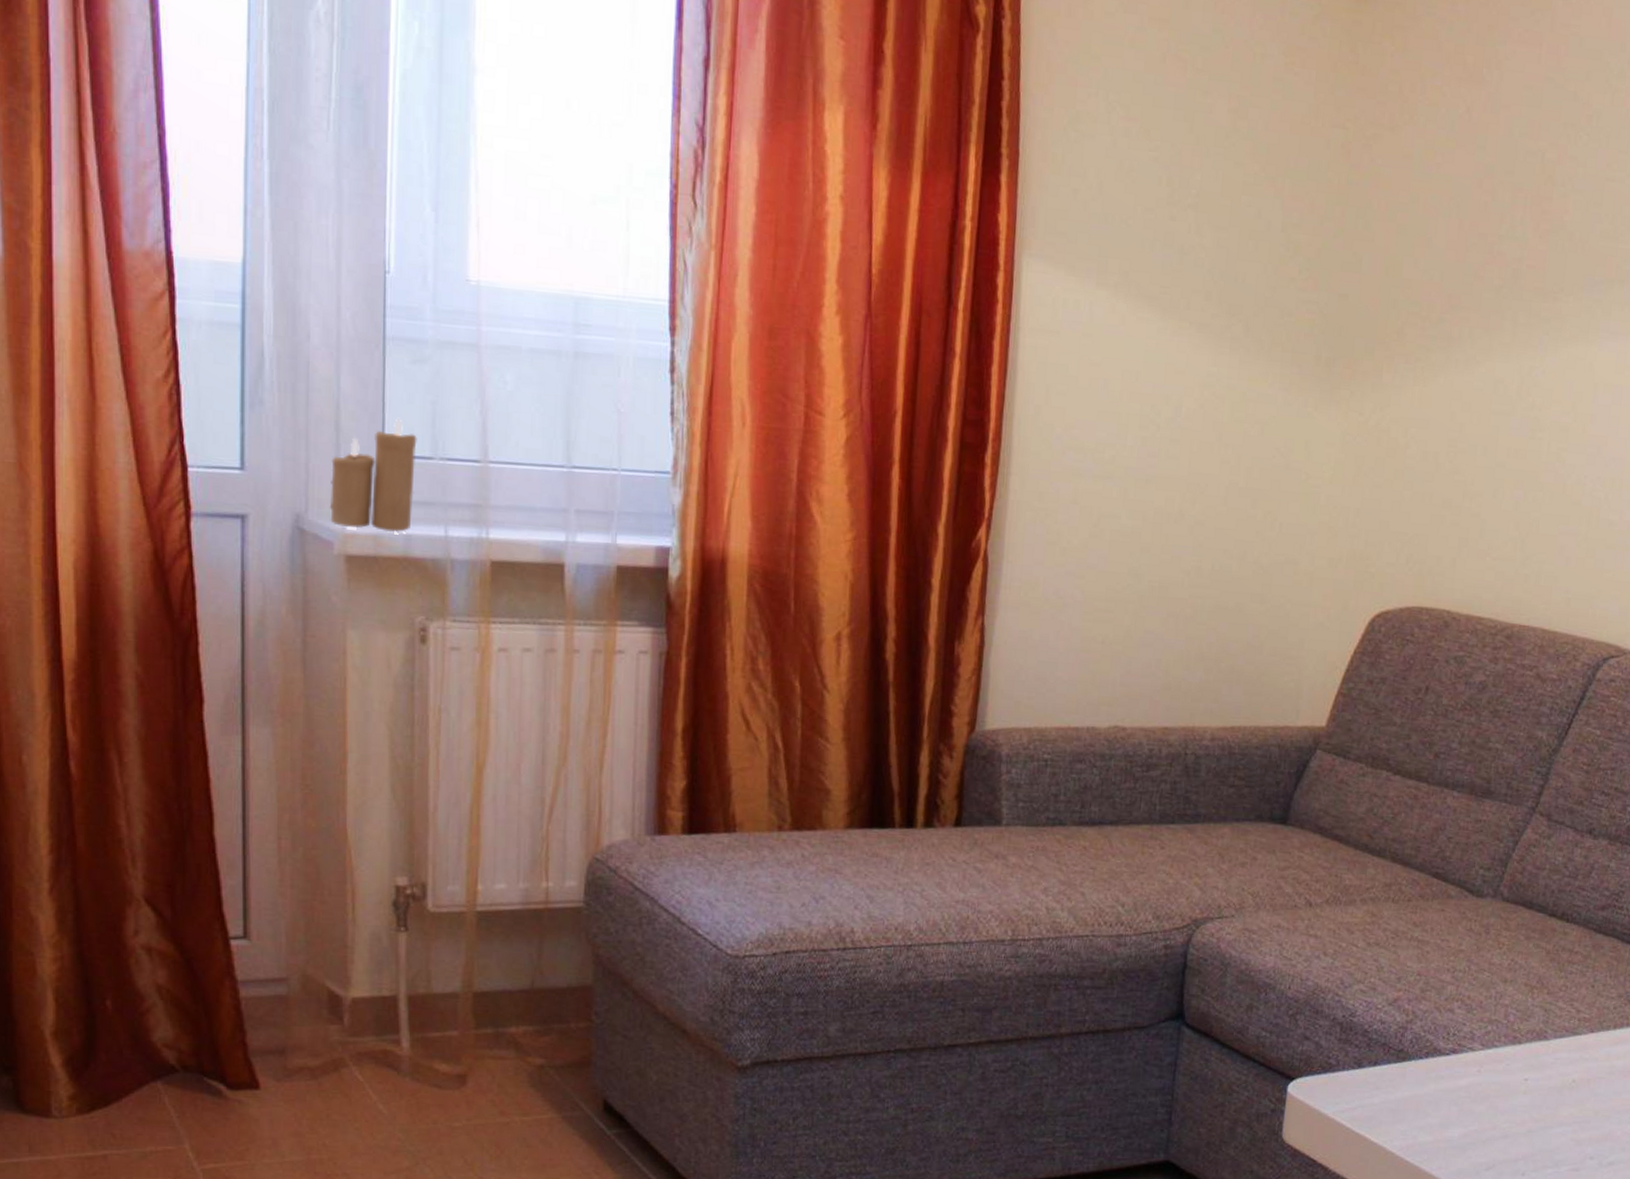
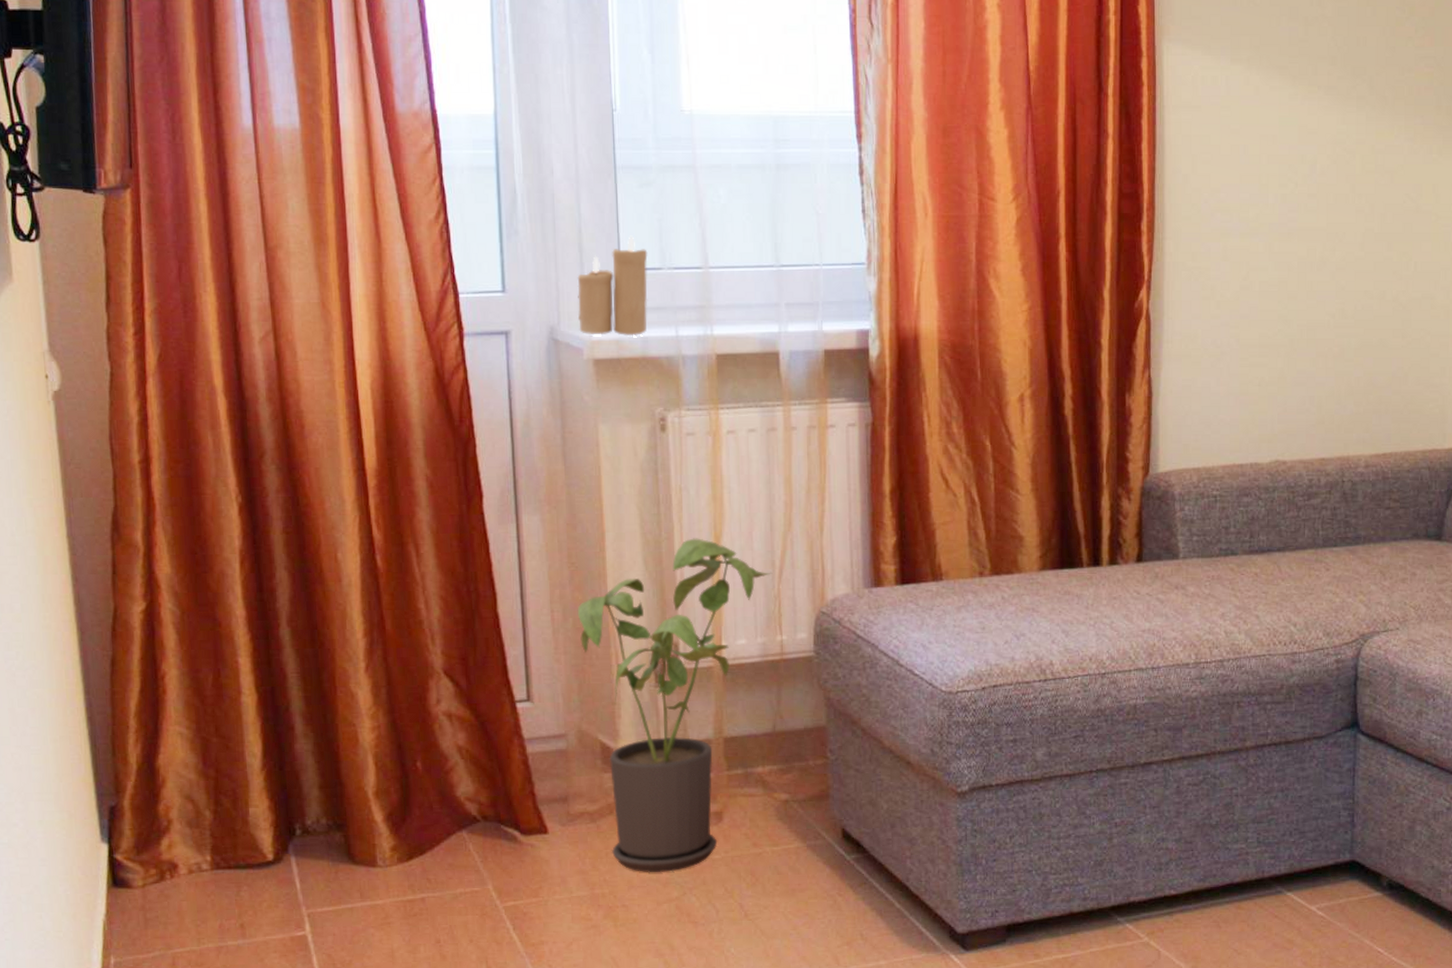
house plant: none [309,766,541,1139] -> present [577,538,773,873]

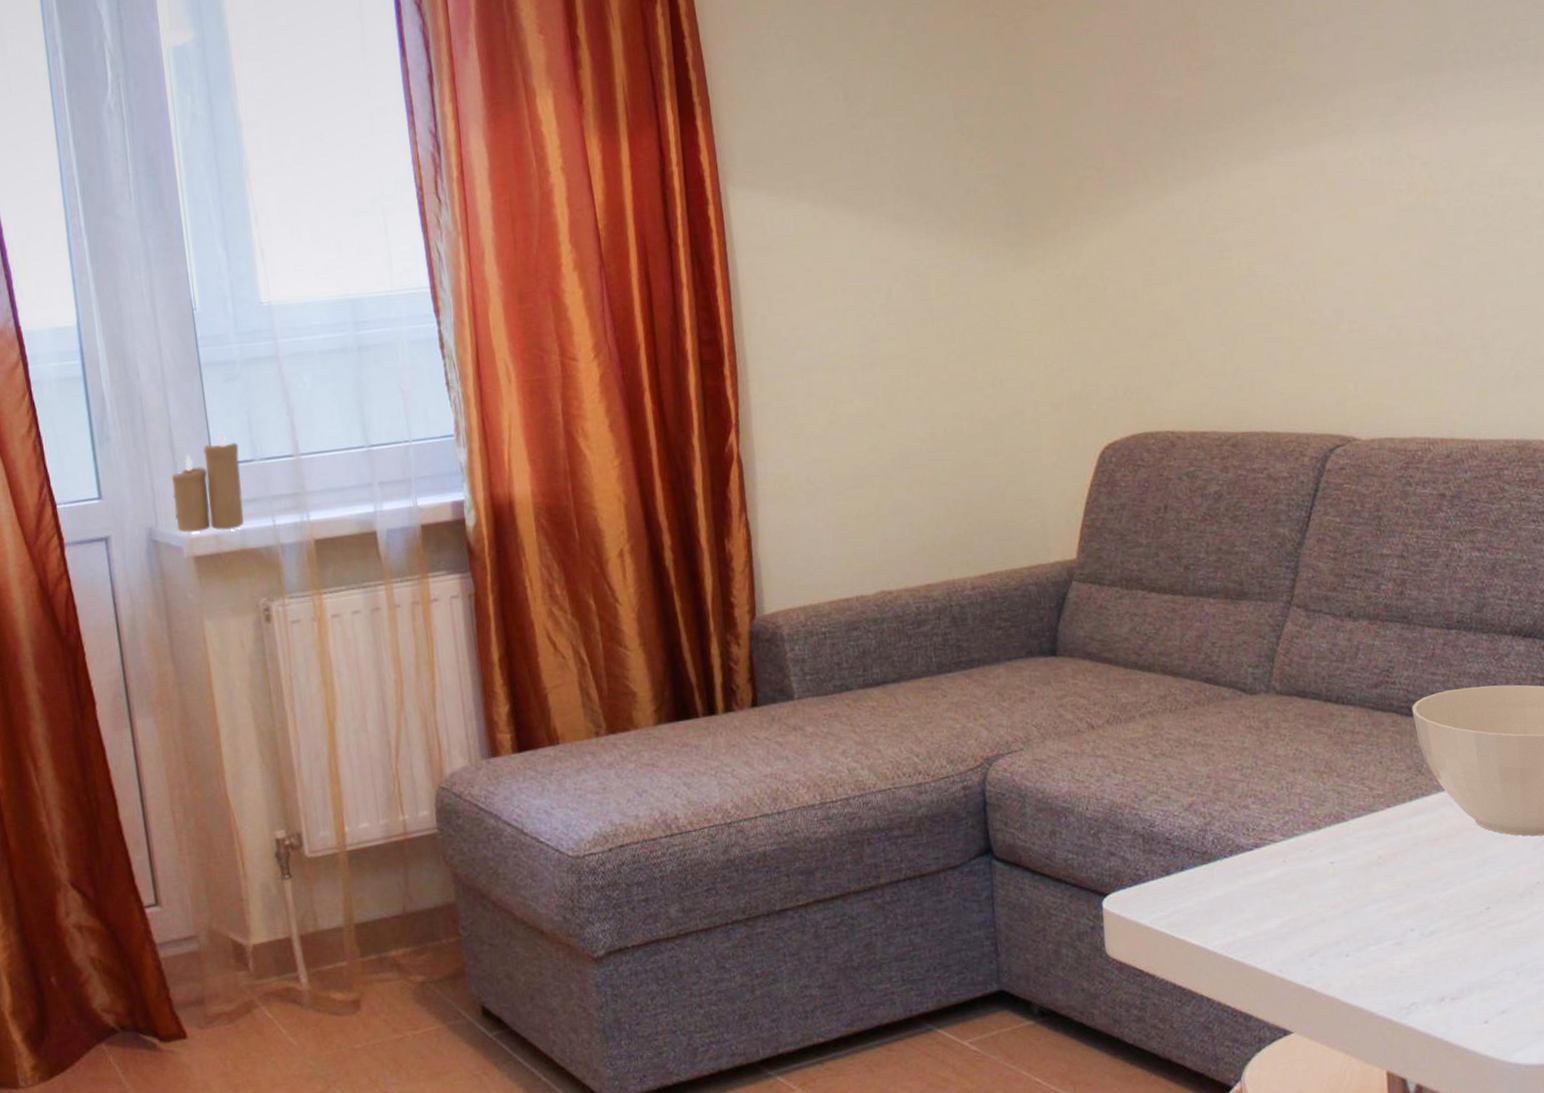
house plant: present [577,538,773,873] -> none [197,725,389,1069]

